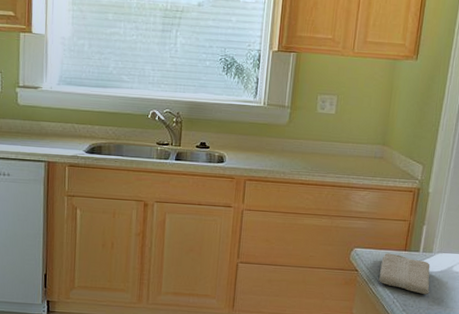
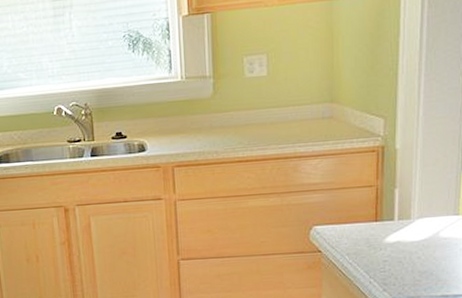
washcloth: present [378,253,430,294] -> none [347,226,413,269]

